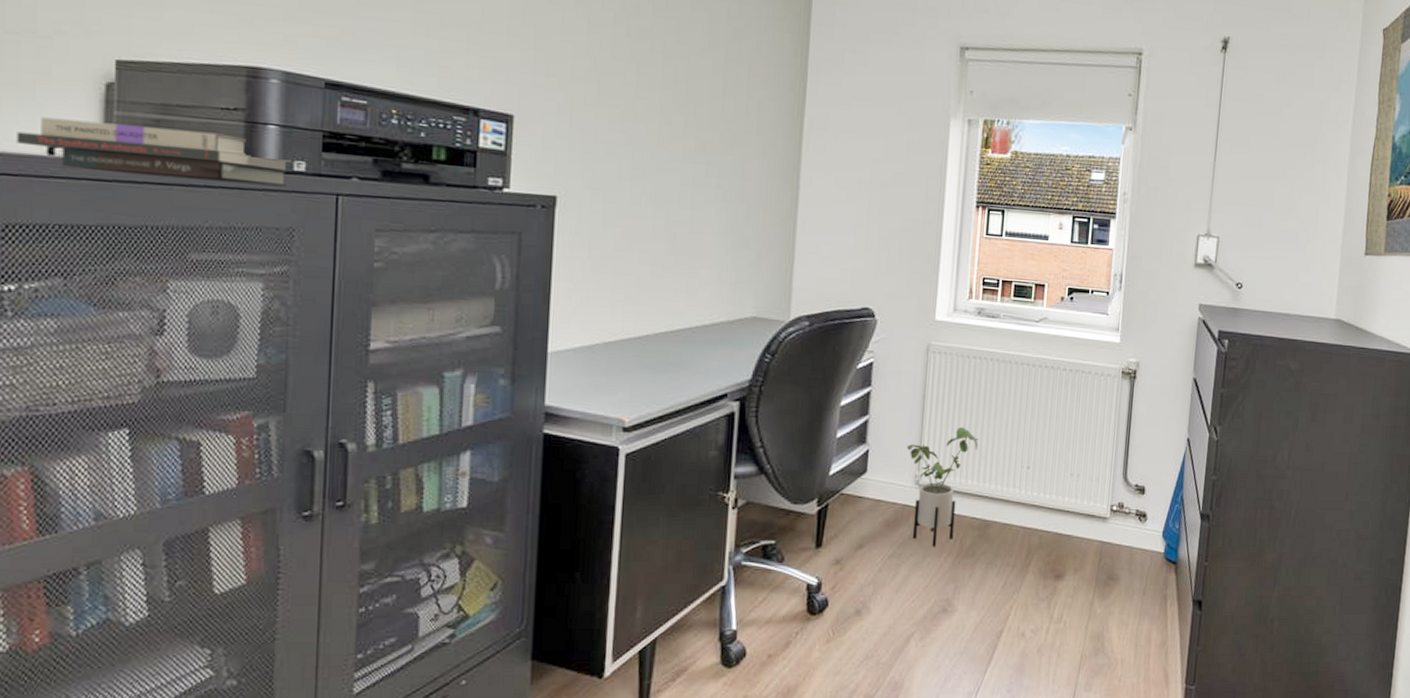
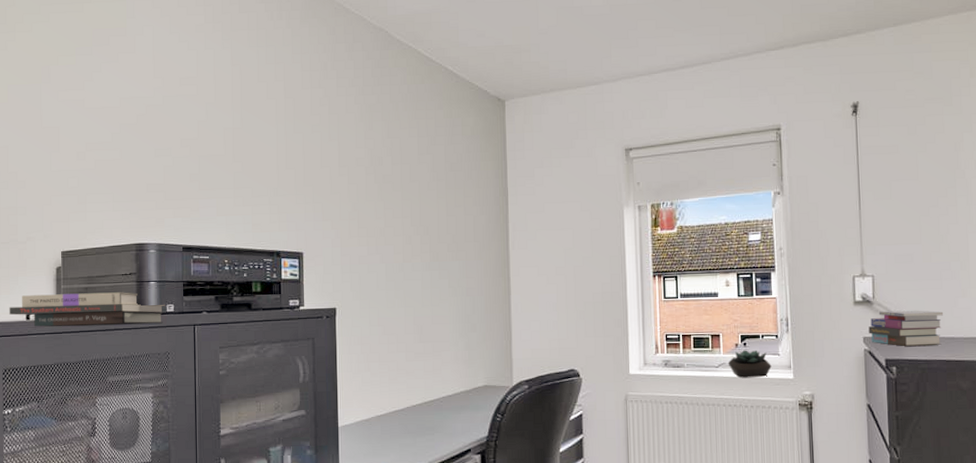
succulent plant: none [1050,305,1098,339] -> present [728,350,772,379]
books: none [1206,277,1284,321] -> present [868,310,944,346]

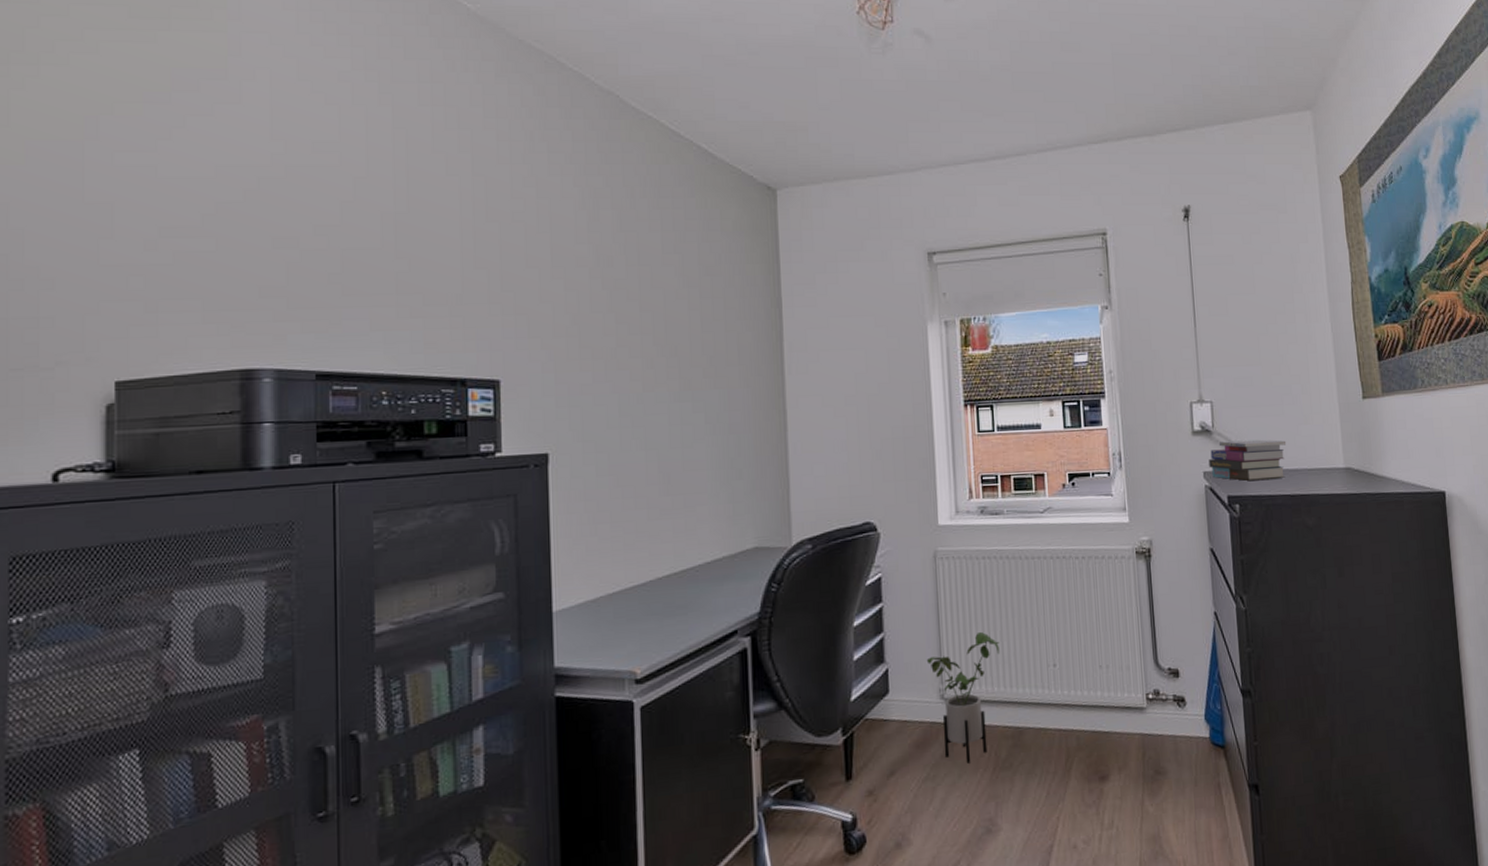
books: present [9,292,165,327] -> none [22,438,287,492]
succulent plant: present [728,350,772,379] -> none [1054,491,1104,525]

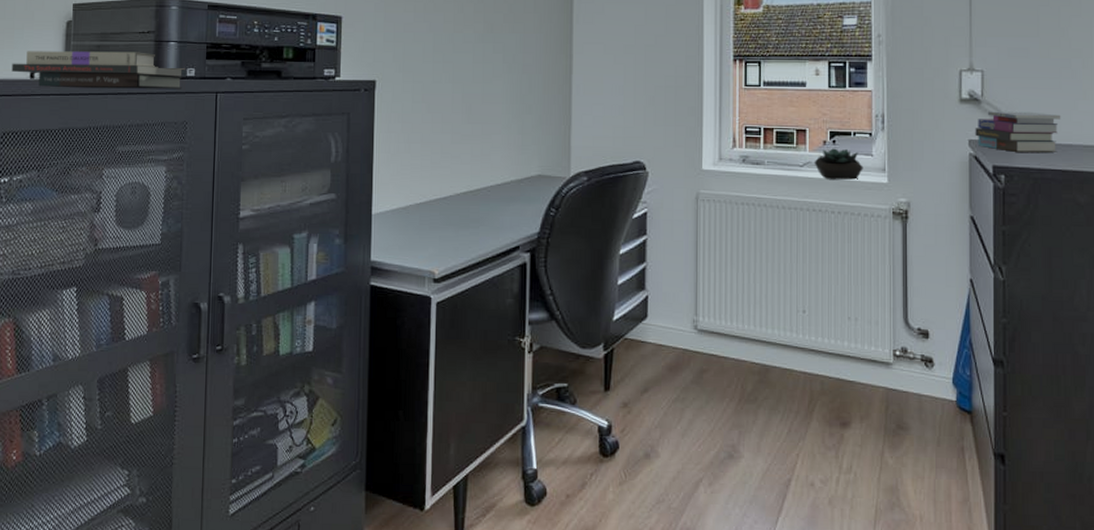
books: none [22,438,287,492] -> present [12,51,185,89]
house plant: present [926,631,1000,764] -> none [683,271,752,392]
succulent plant: none [1054,491,1104,525] -> present [814,148,863,181]

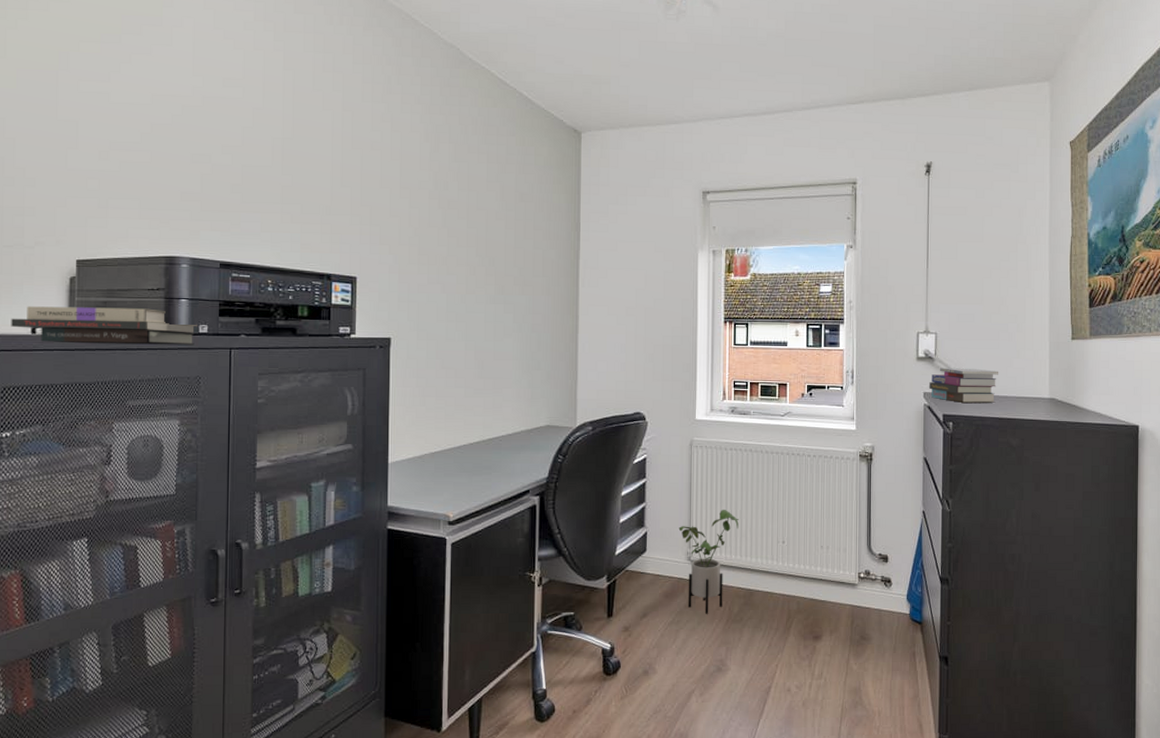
house plant: none [683,271,752,392] -> present [678,509,739,614]
succulent plant: present [814,148,863,181] -> none [793,400,835,428]

